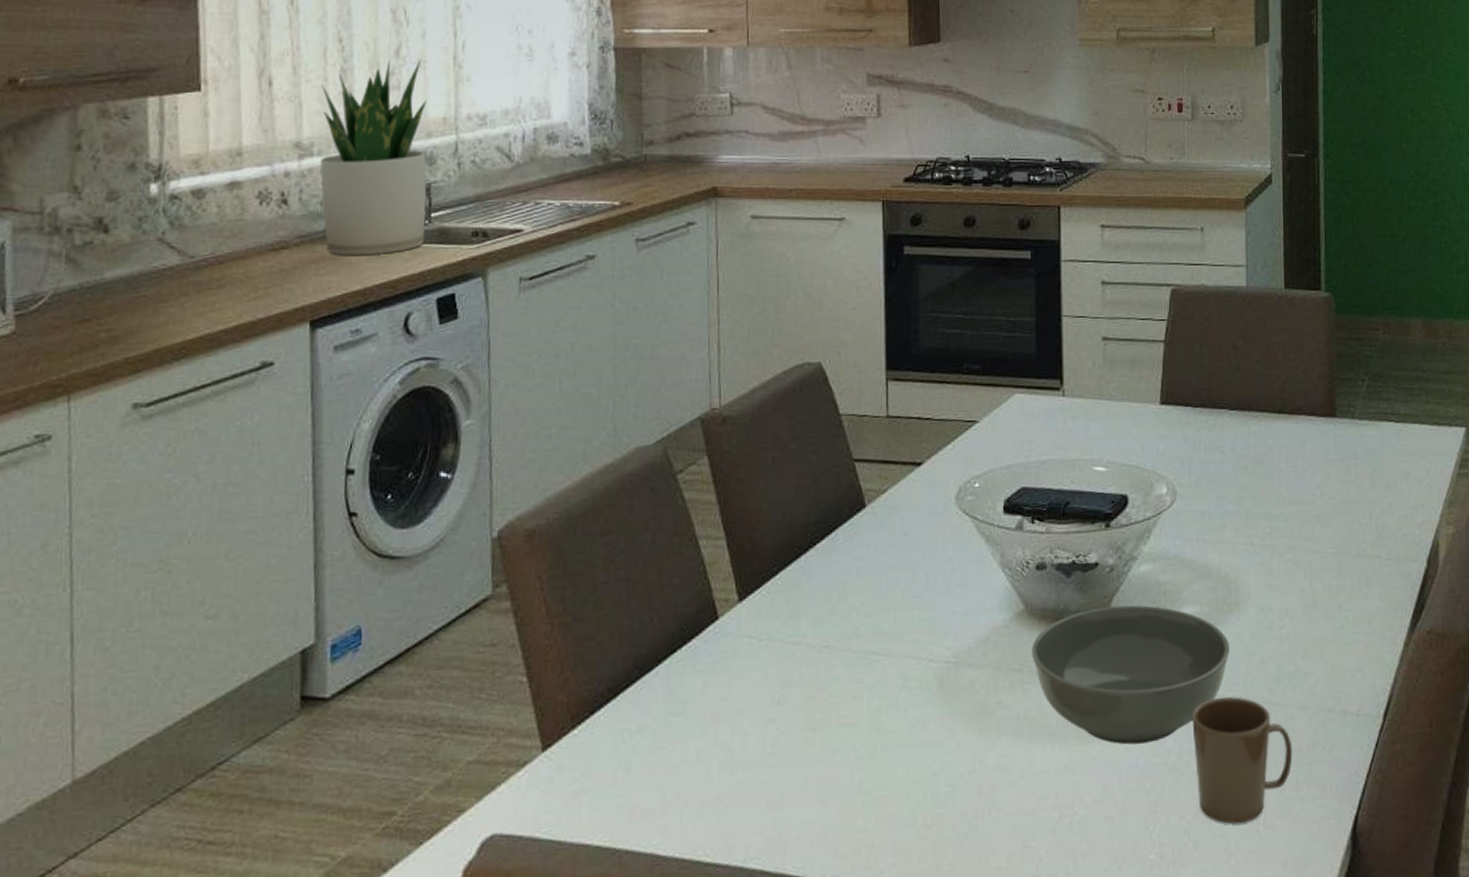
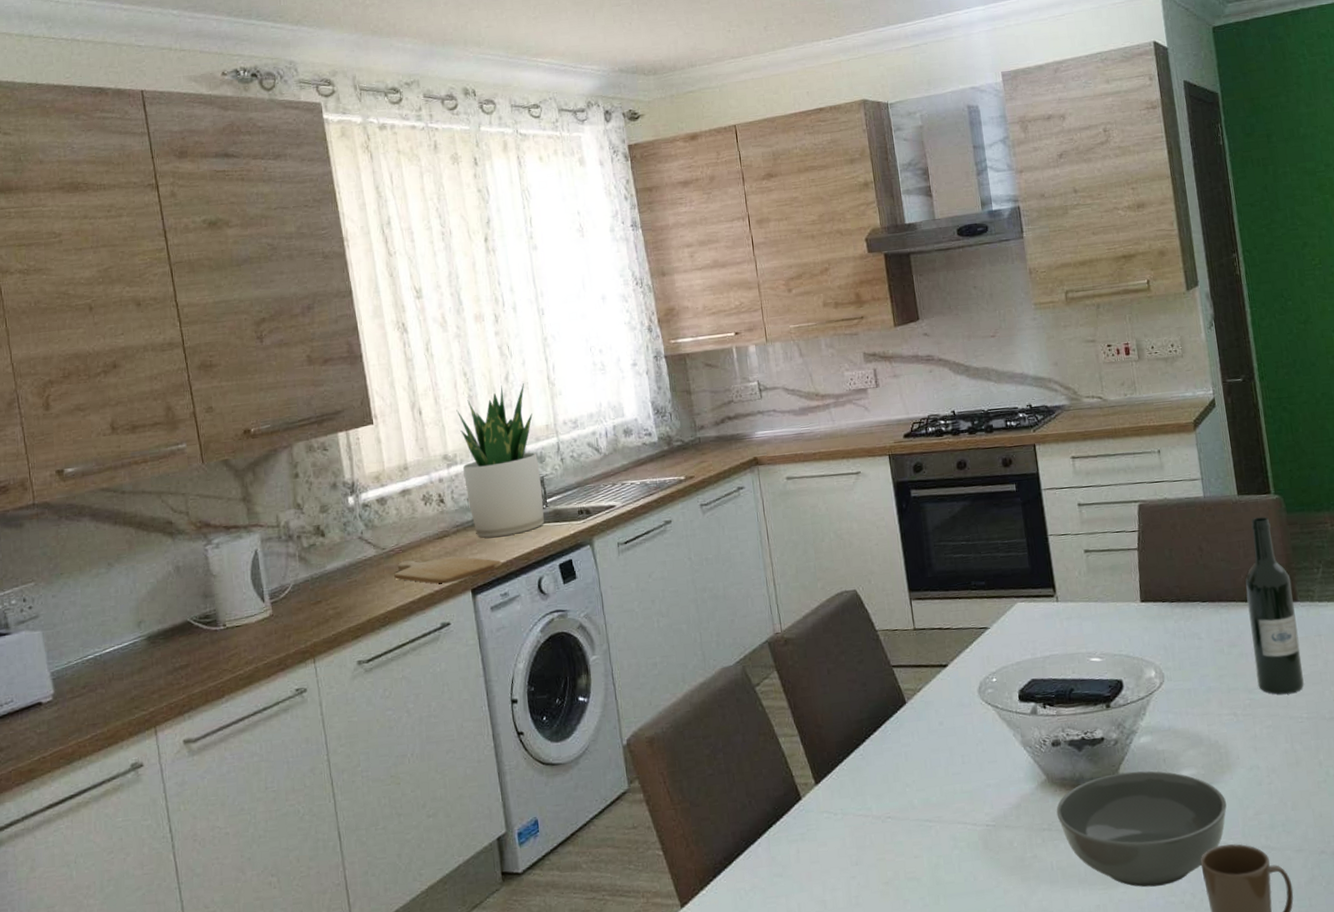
chopping board: none [202,276,358,311] -> present [394,556,502,584]
wine bottle: none [1280,316,1333,524] -> present [1244,517,1304,694]

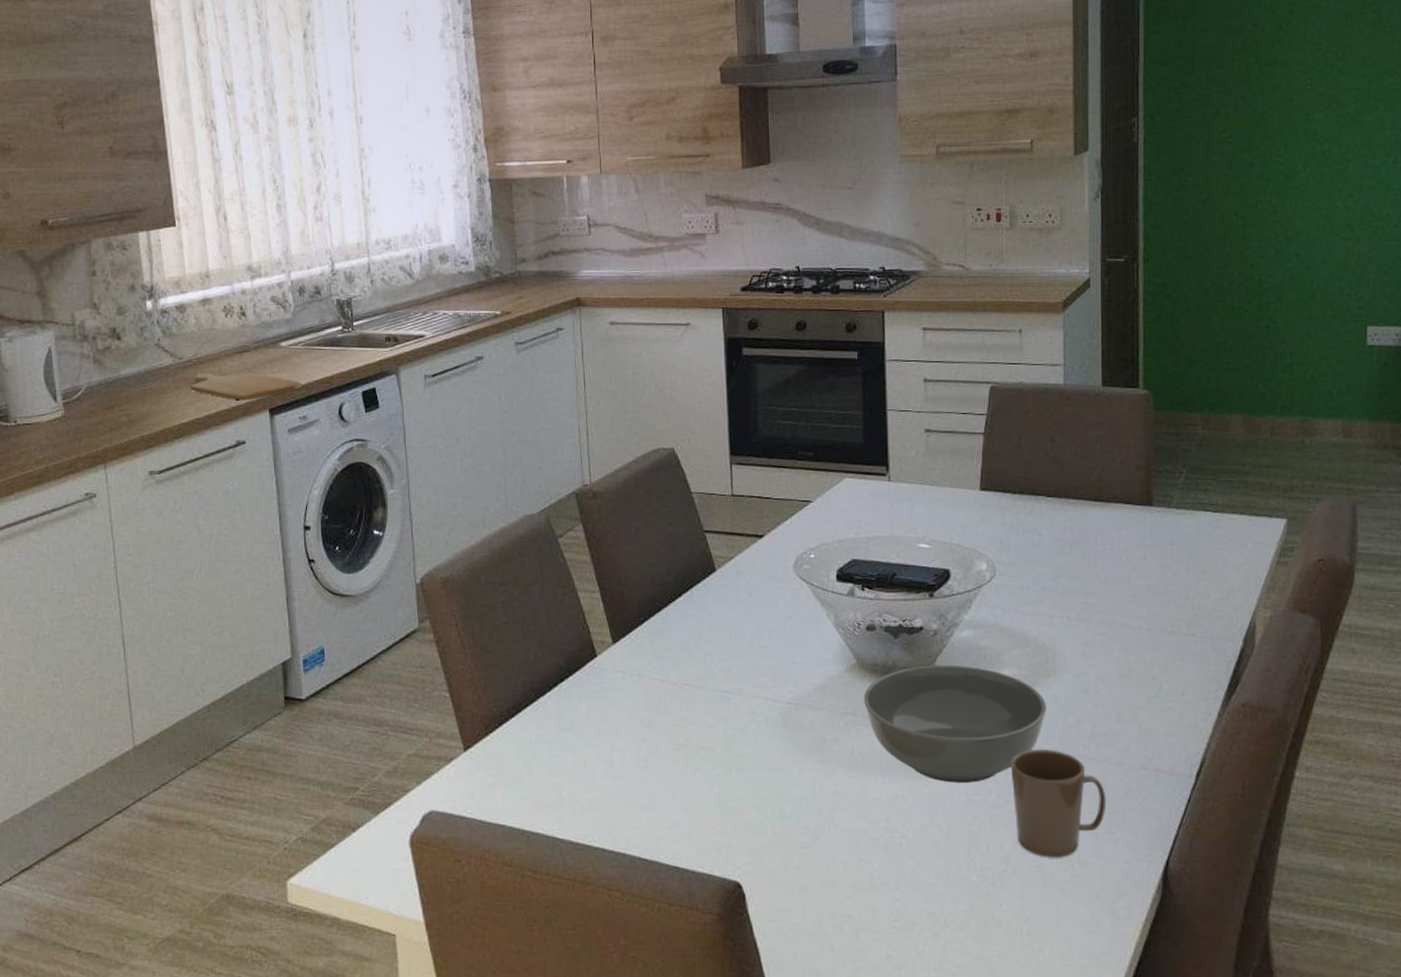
planter: present [456,383,545,538] -> none [263,196,350,358]
wine bottle: present [1244,517,1304,694] -> none [1097,412,1149,602]

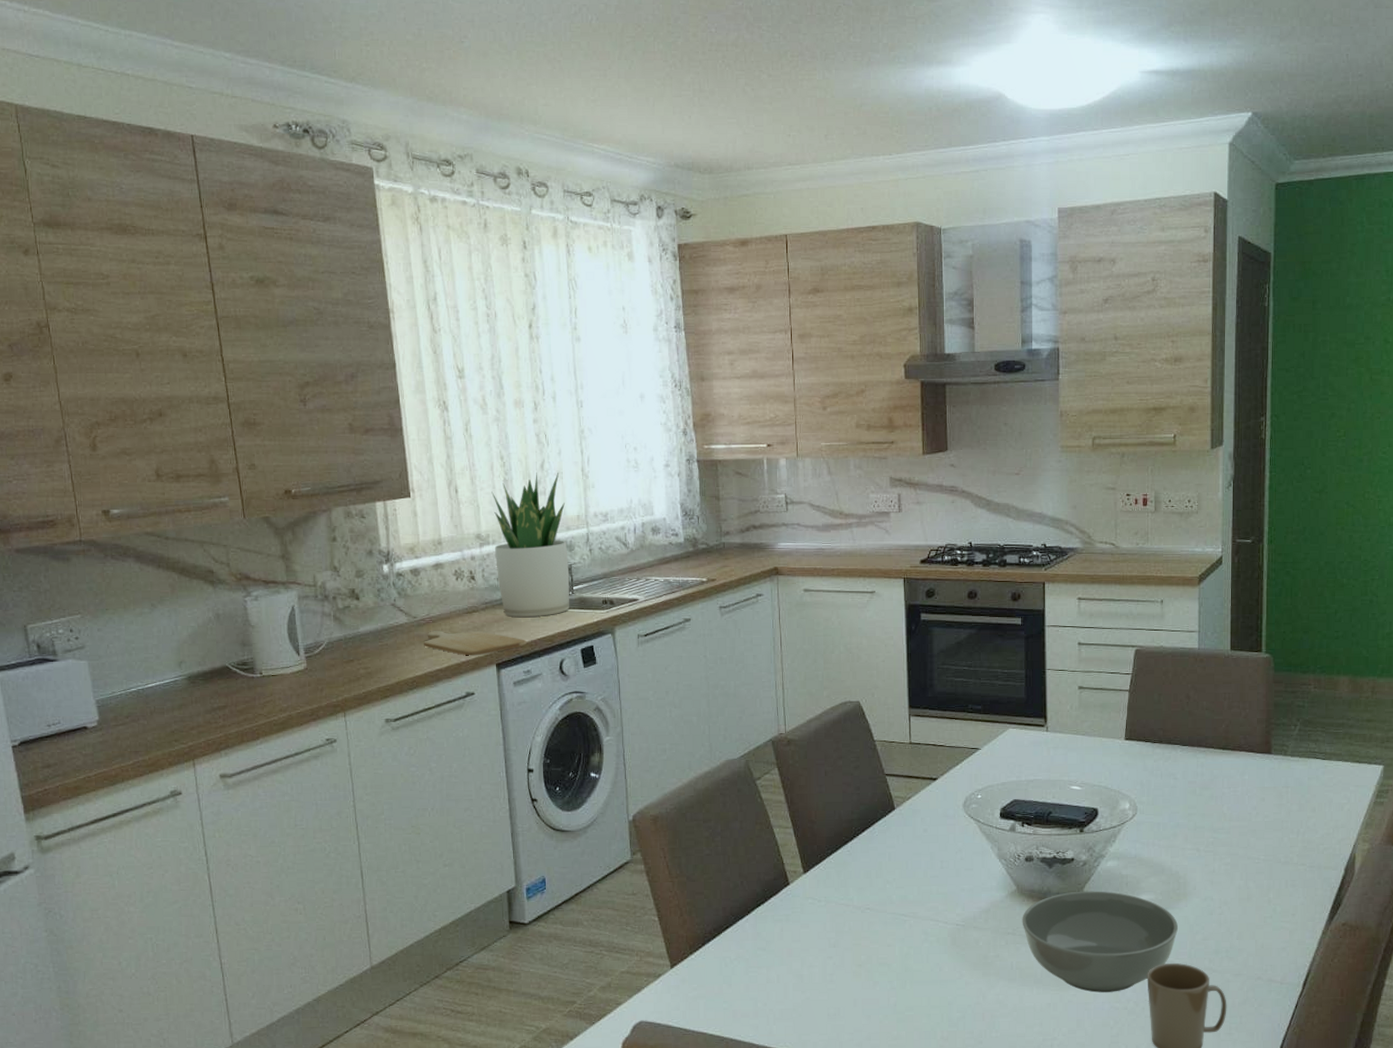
planter: none [263,196,350,358] -> present [491,472,570,618]

